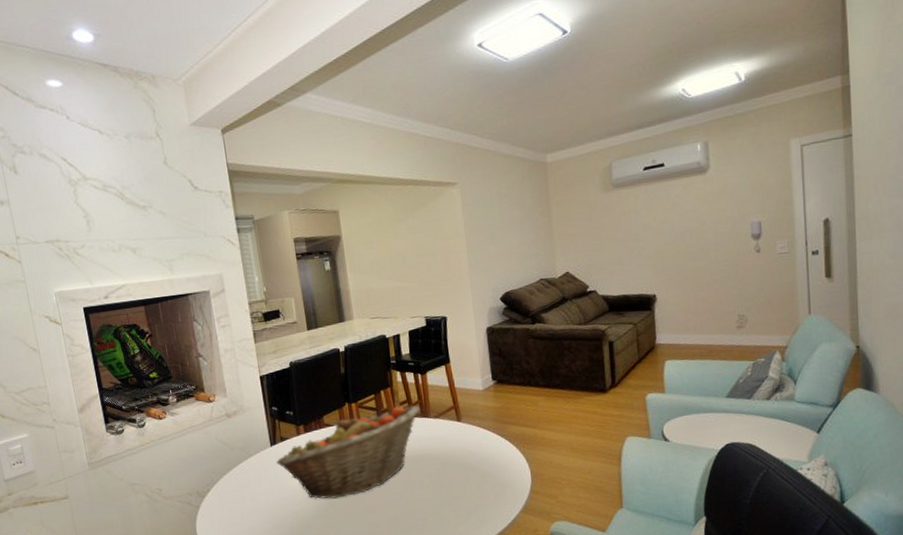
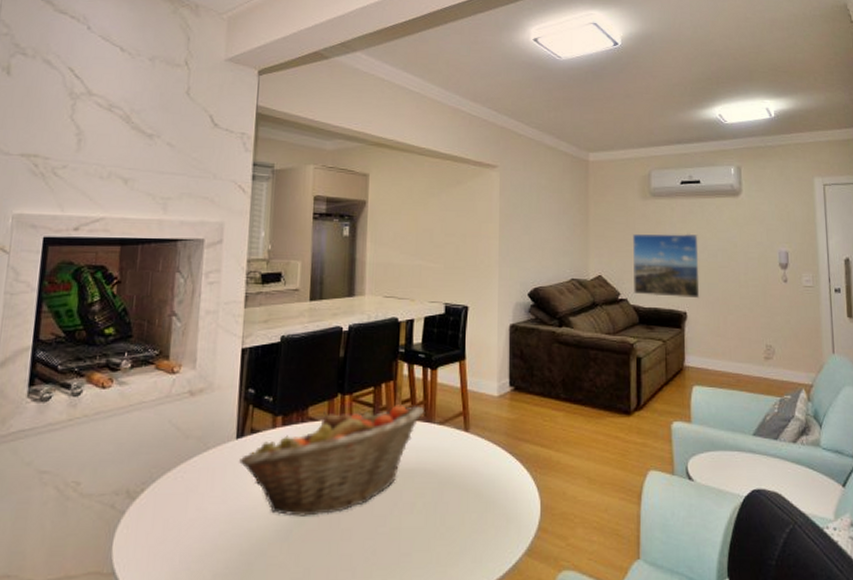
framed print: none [597,218,669,285] -> present [633,233,700,299]

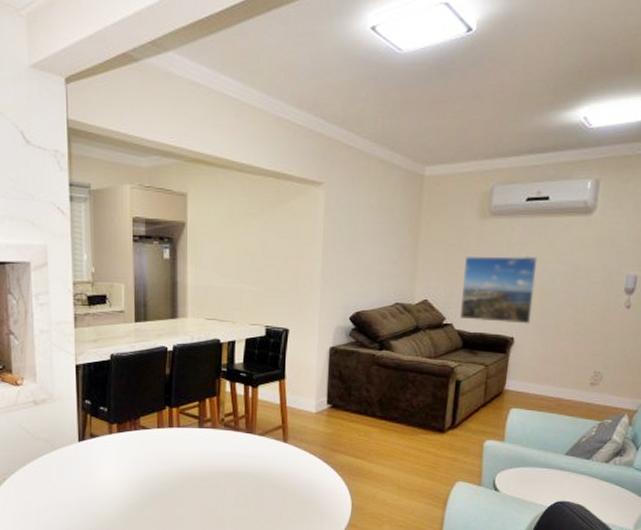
fruit basket: present [239,405,424,516] -> none [83,417,246,506]

